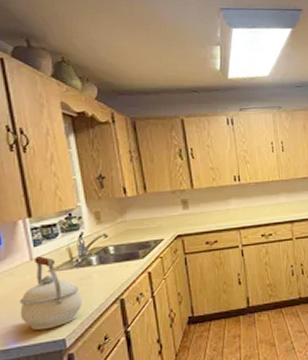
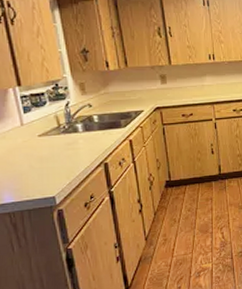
kettle: present [20,256,82,331] -> none [13,122,70,189]

